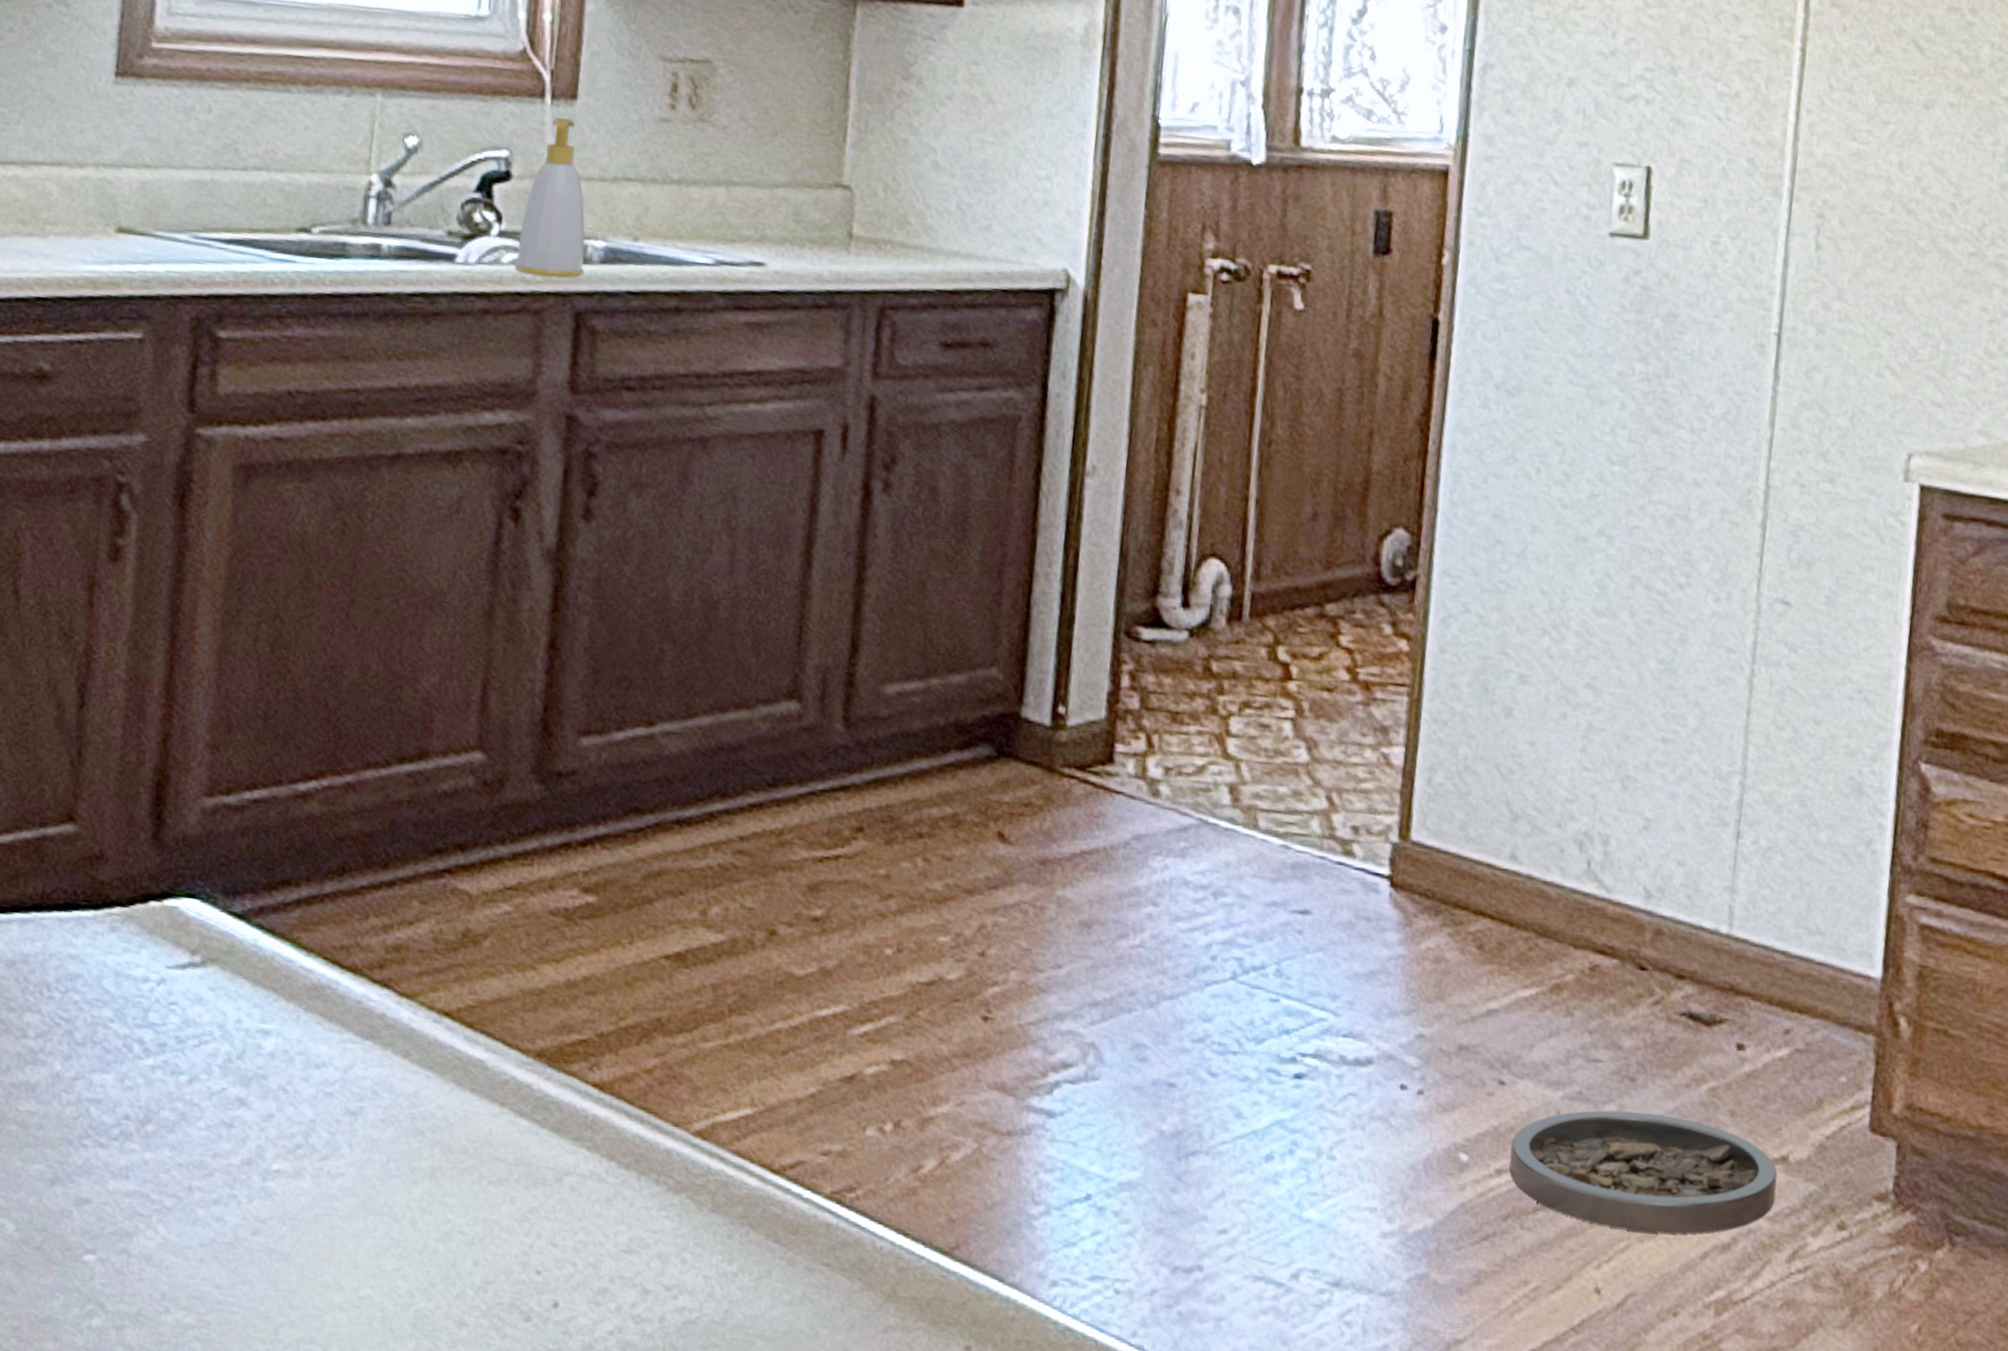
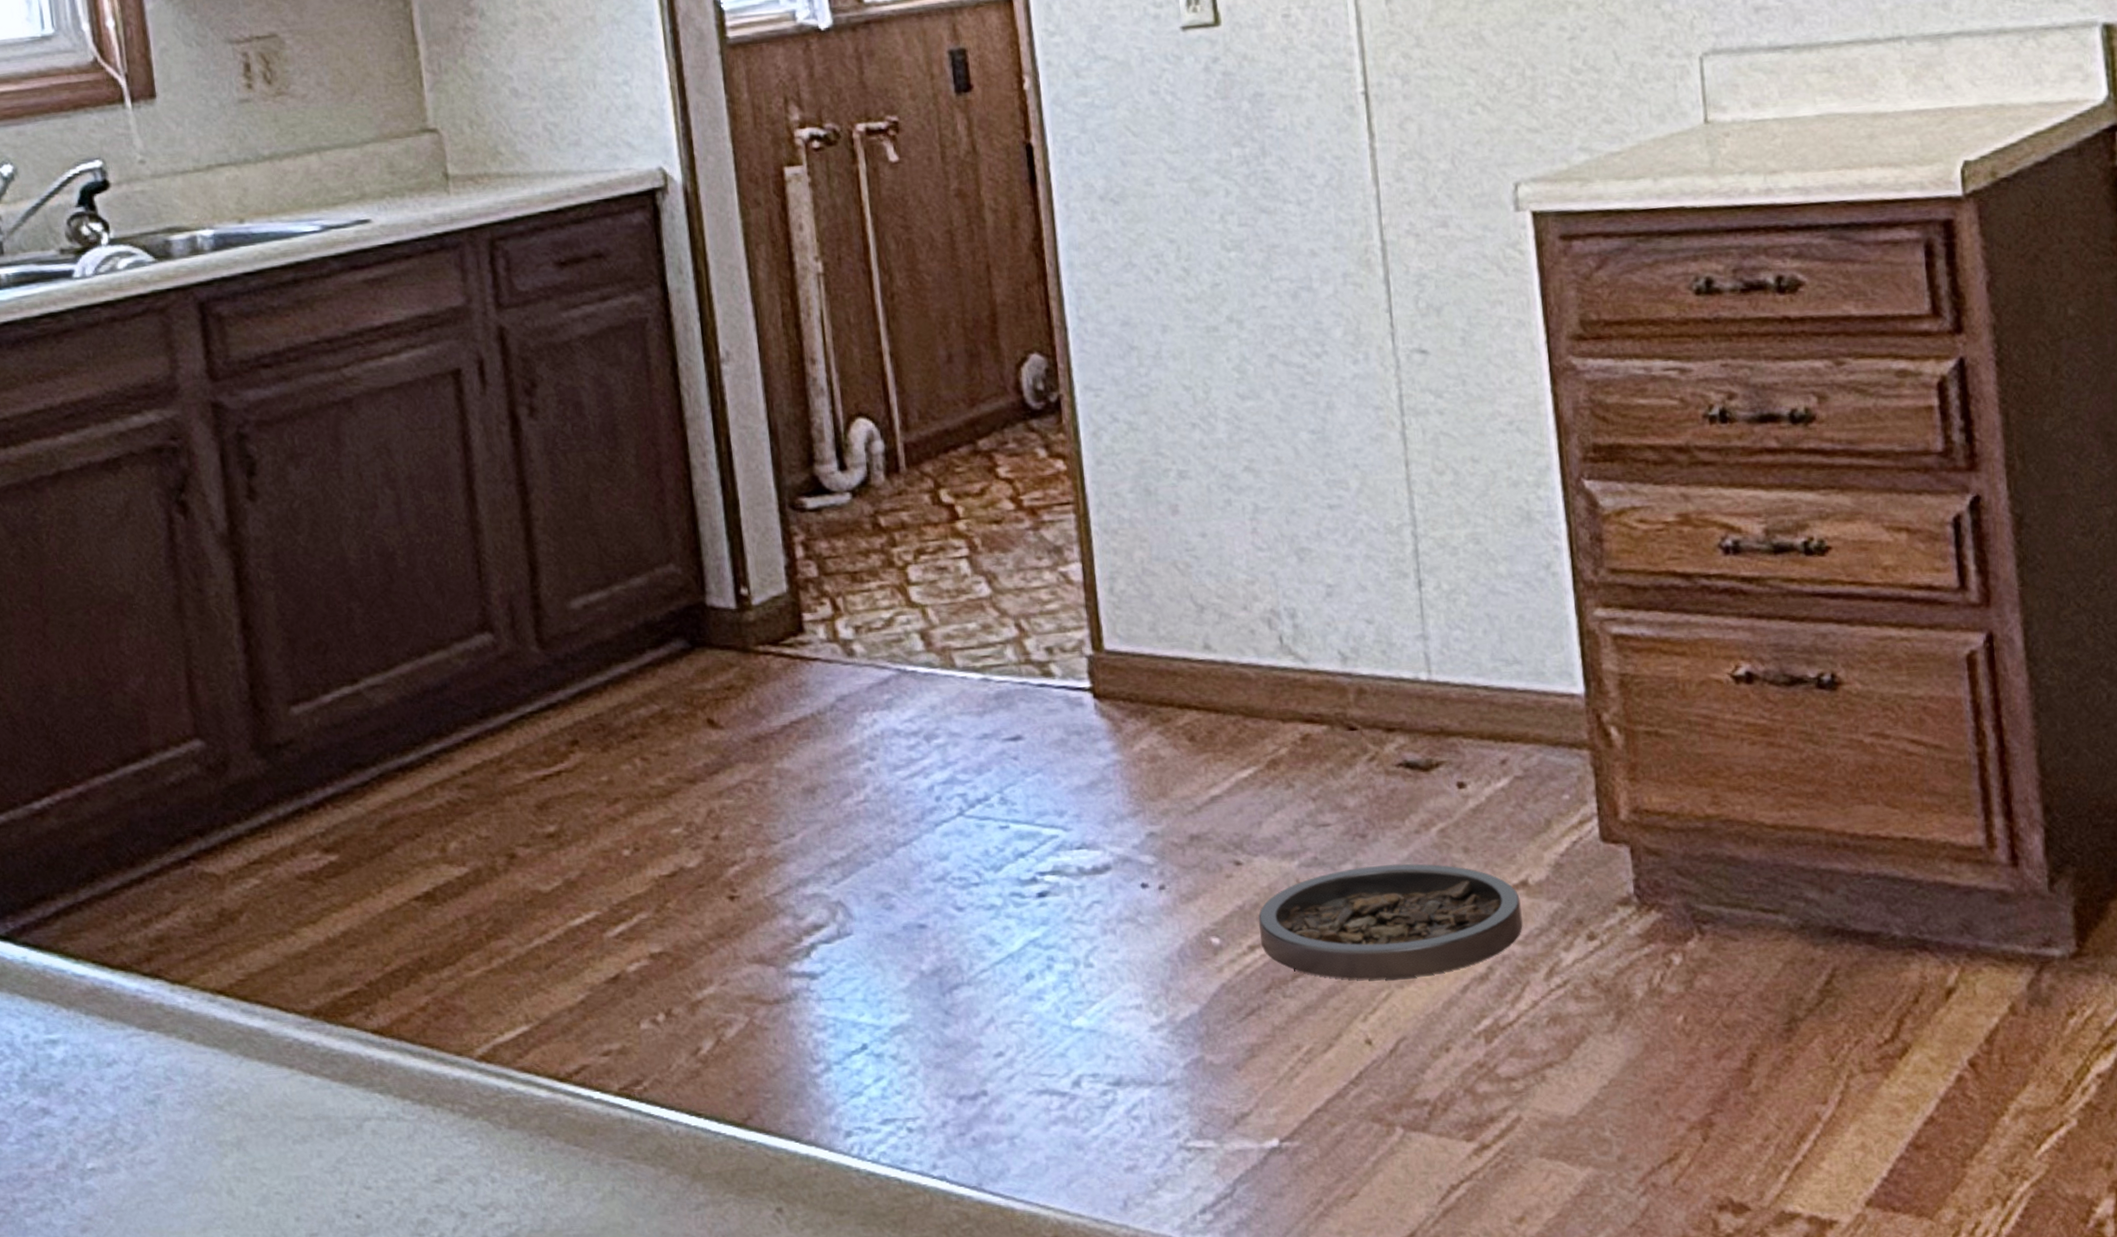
soap bottle: present [514,118,585,279] -> none [128,118,199,277]

